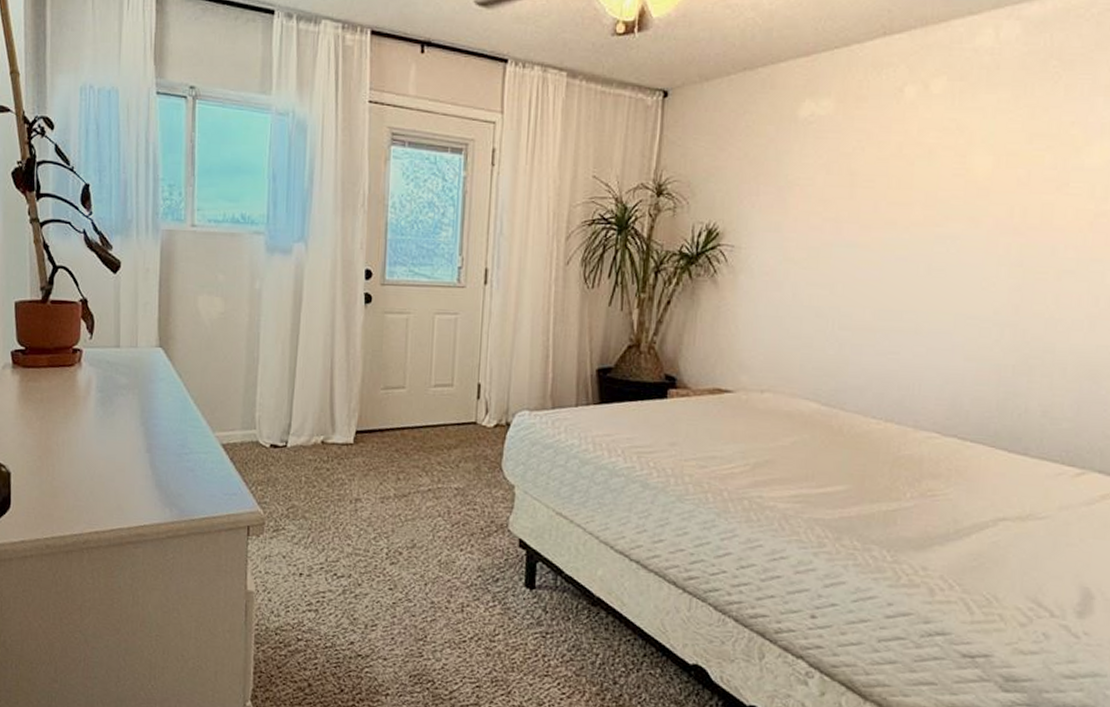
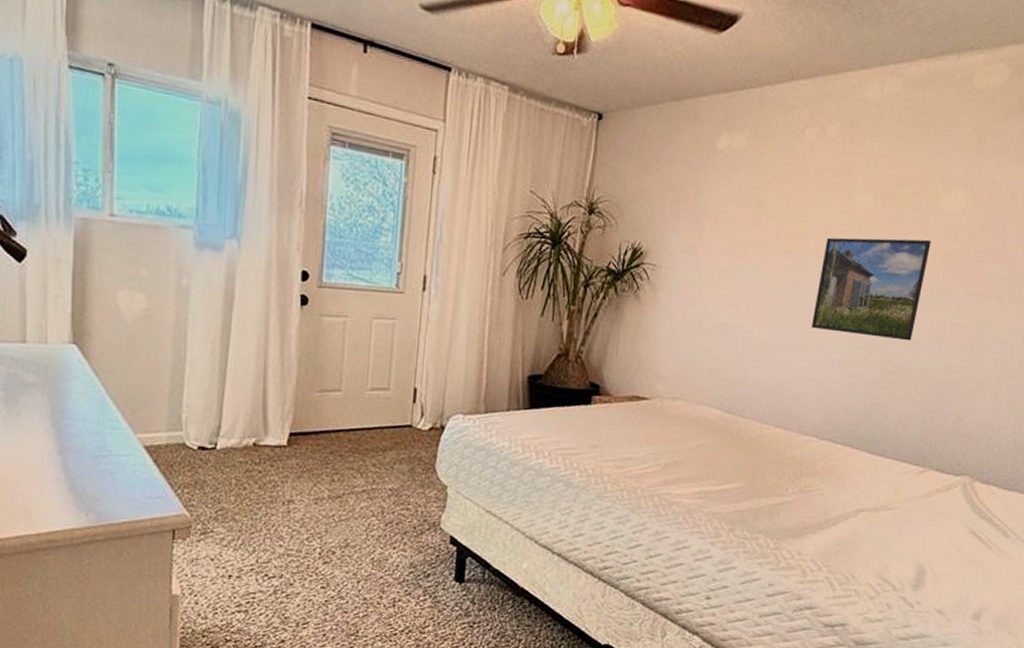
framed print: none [924,200,1073,319] -> present [811,237,931,341]

